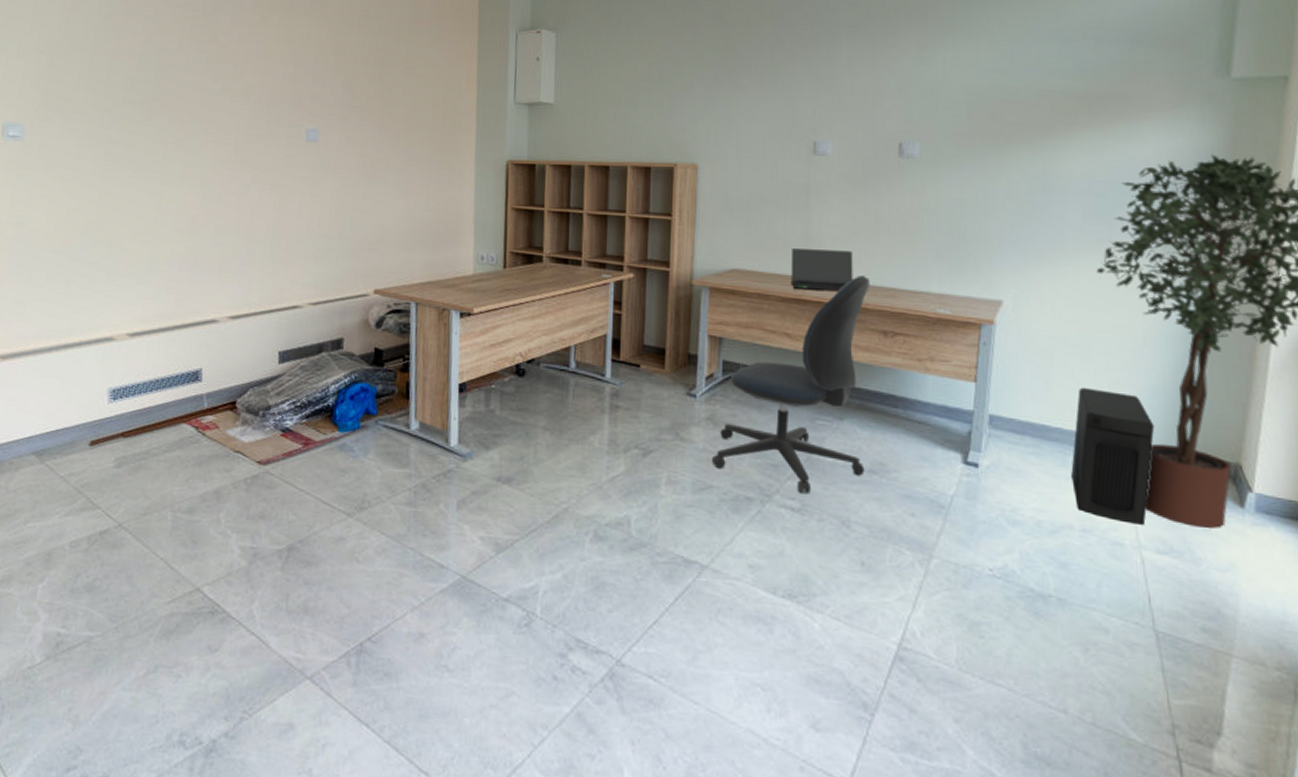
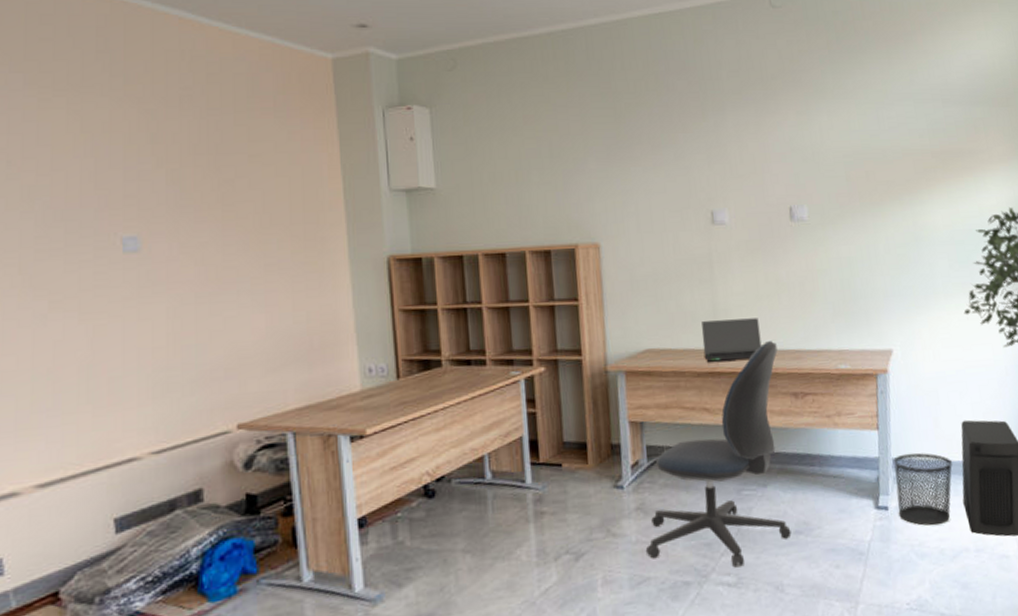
waste bin: none [990,412,1062,494] -> present [893,452,952,526]

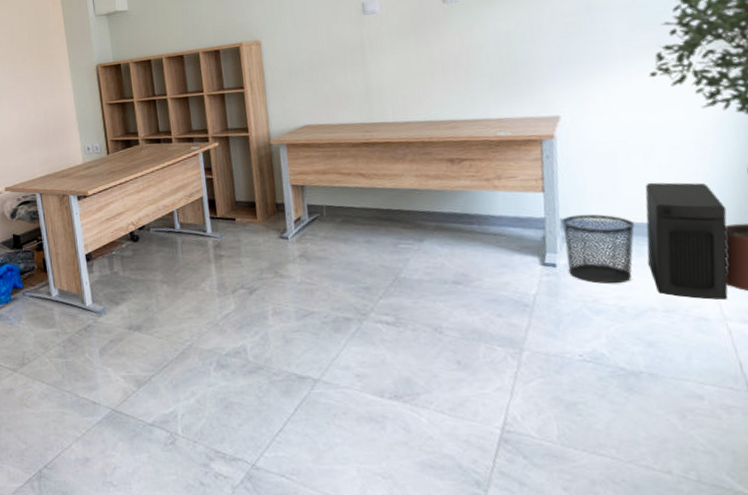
office chair: present [645,341,792,568] -> none [309,113,450,309]
laptop: present [701,318,762,363] -> none [355,93,415,134]

